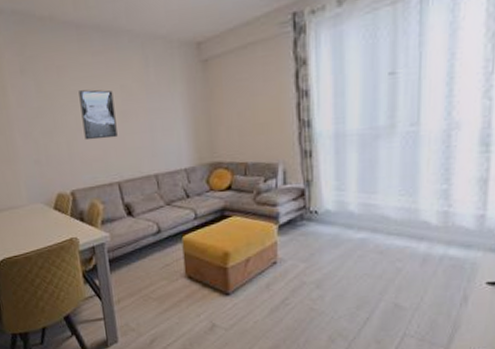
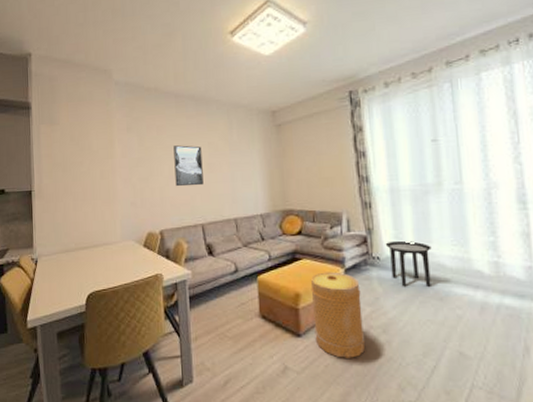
basket: none [240,228,297,314] -> present [310,272,365,358]
side table: none [325,192,376,241] -> present [385,240,432,287]

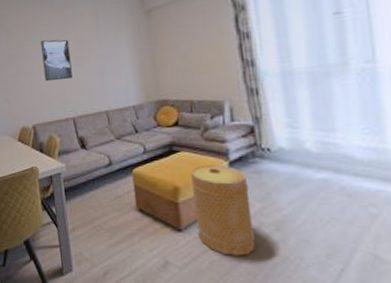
side table: present [385,240,432,287] -> none [276,129,336,181]

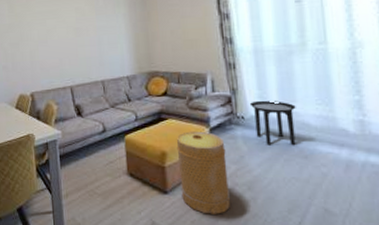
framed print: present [41,39,73,82] -> none [42,11,72,51]
side table: none [276,129,336,181] -> present [249,100,296,145]

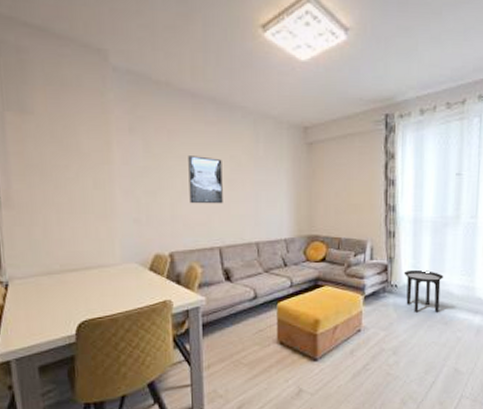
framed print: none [42,11,72,51] -> present [188,156,223,204]
basket: present [176,131,231,214] -> none [330,298,377,379]

